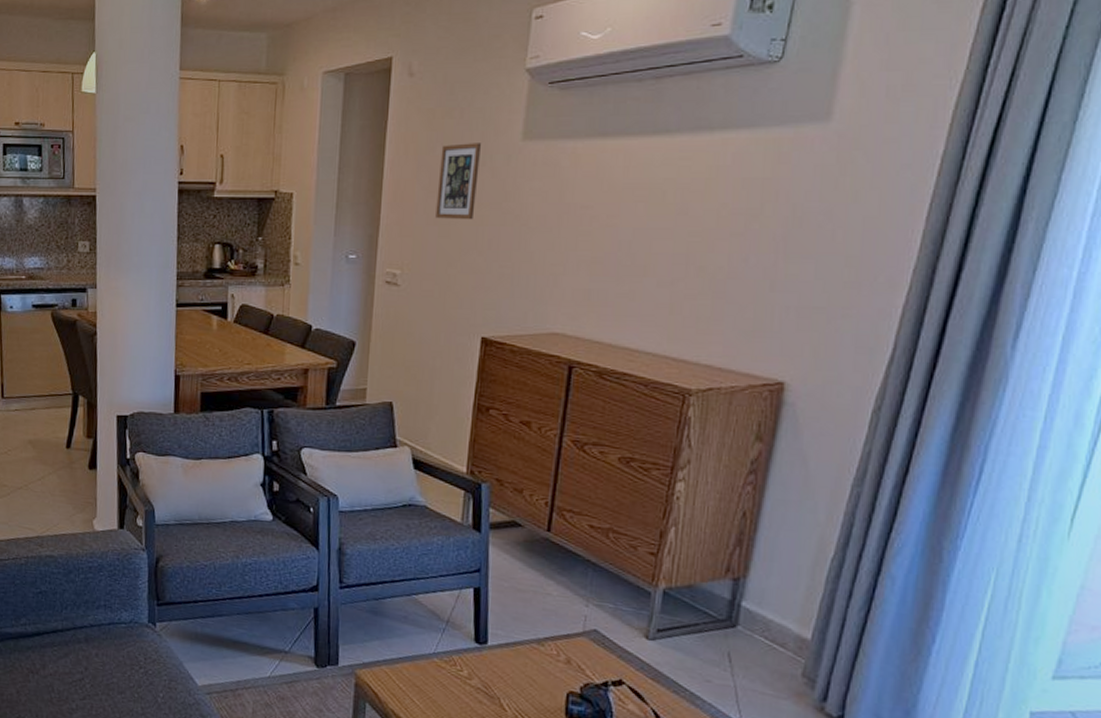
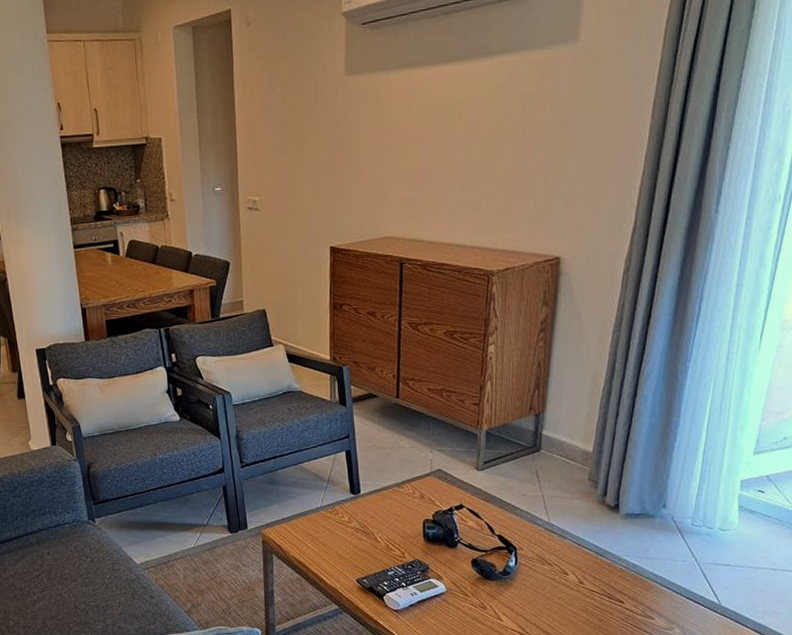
picture frame: present [435,143,482,220] -> none [280,80,314,150]

